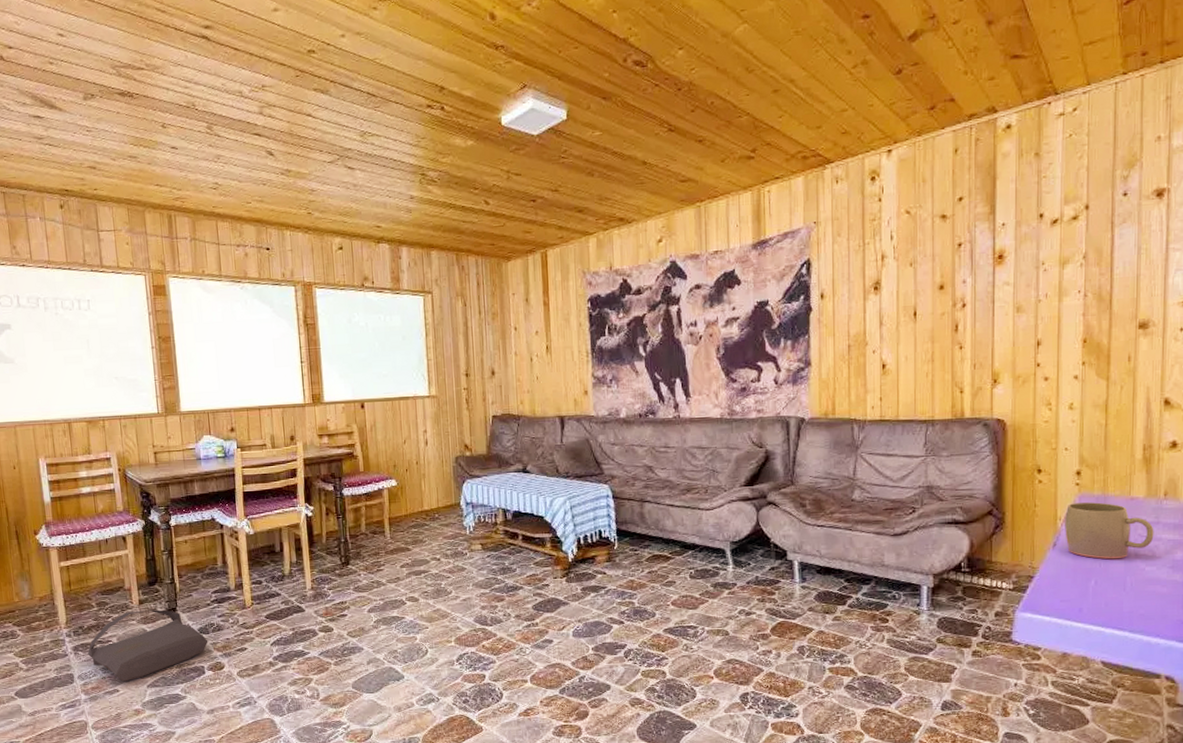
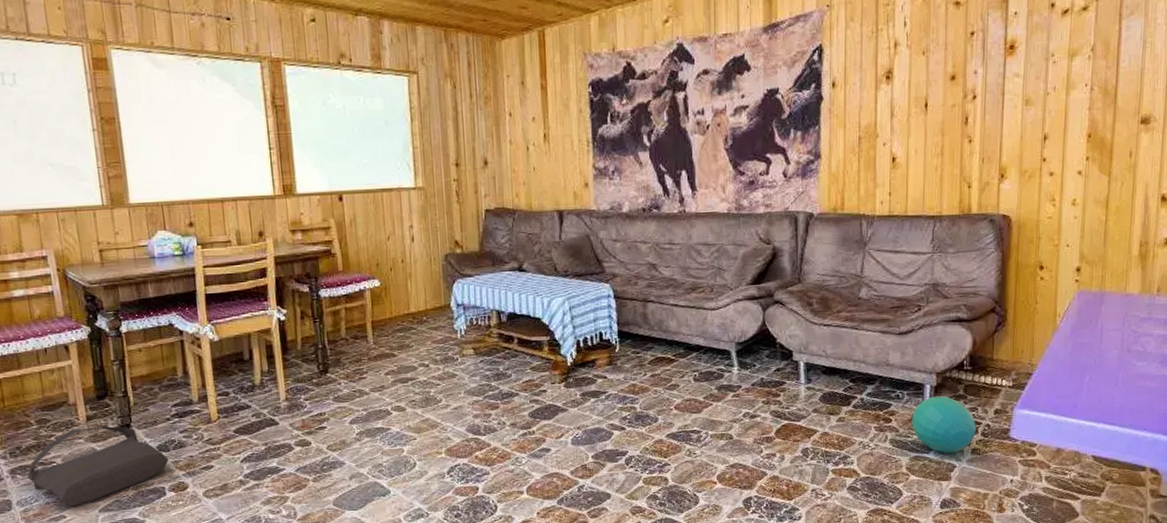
ball: none [909,597,976,655] -> present [912,396,976,454]
mug: present [1065,502,1154,560] -> none [1063,299,1147,356]

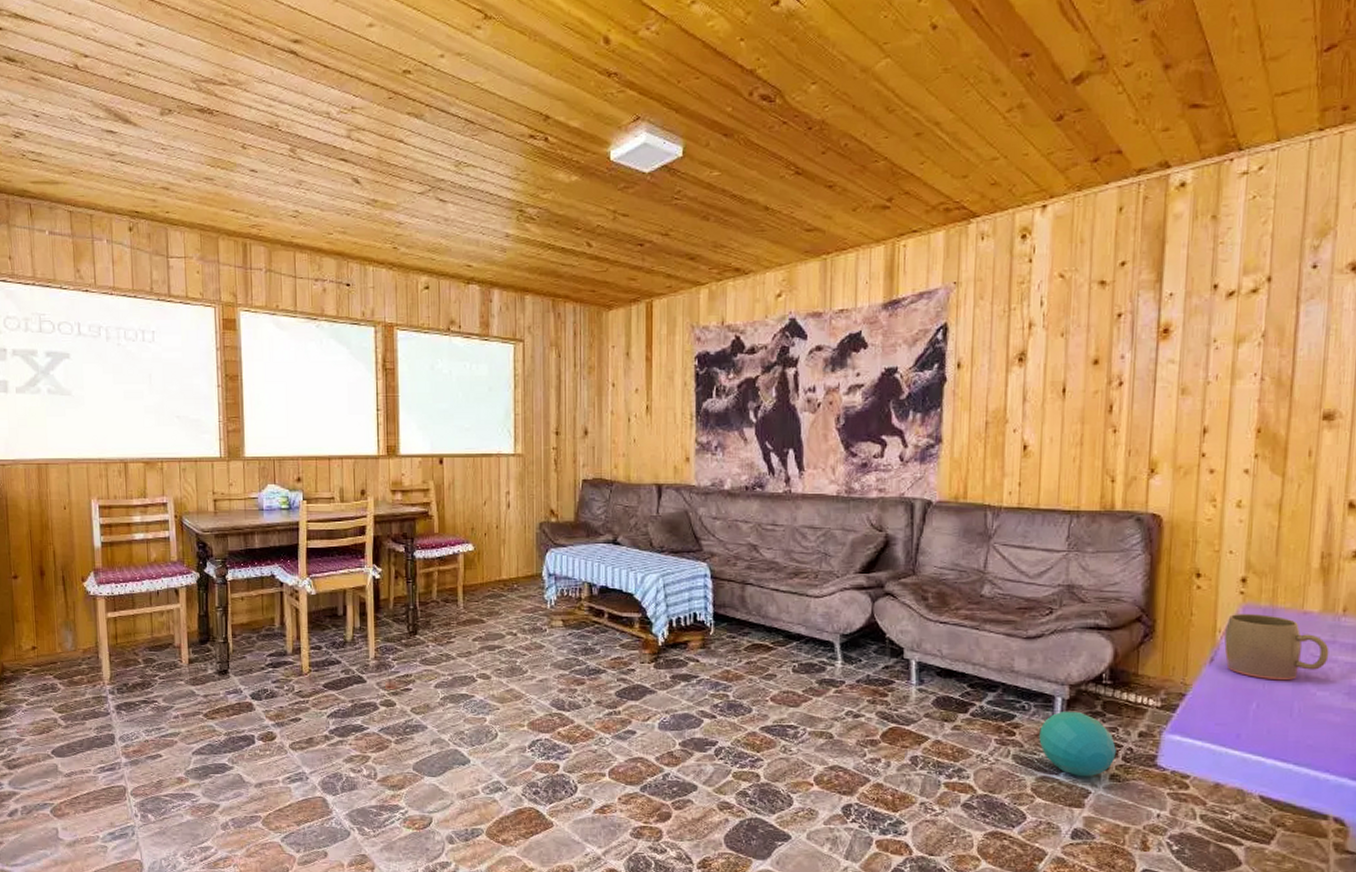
bag: present [26,426,169,507] -> none [130,670,260,747]
mug: none [1063,299,1147,356] -> present [1224,614,1329,681]

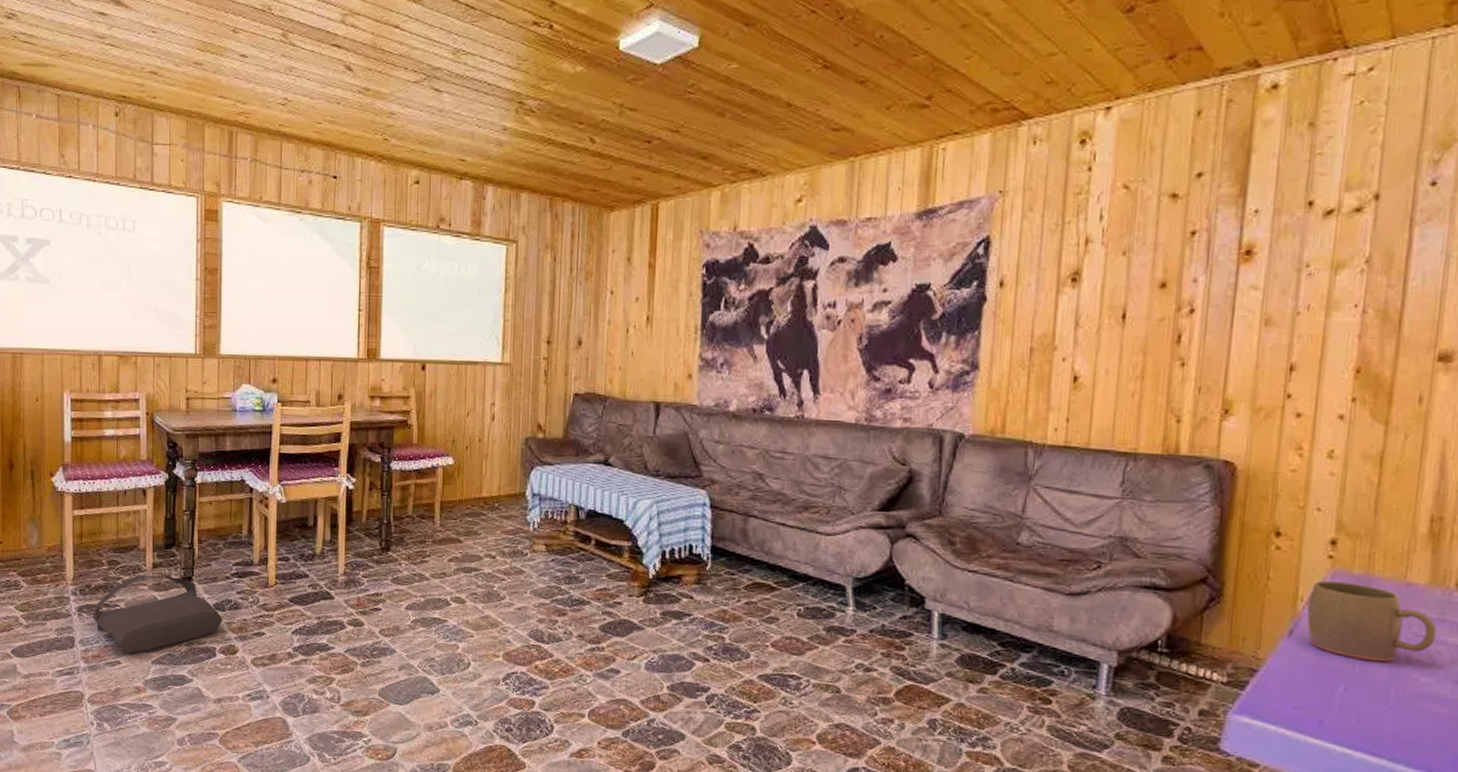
bag: none [130,670,260,747] -> present [91,575,223,654]
ball: present [1039,710,1116,777] -> none [1079,679,1171,758]

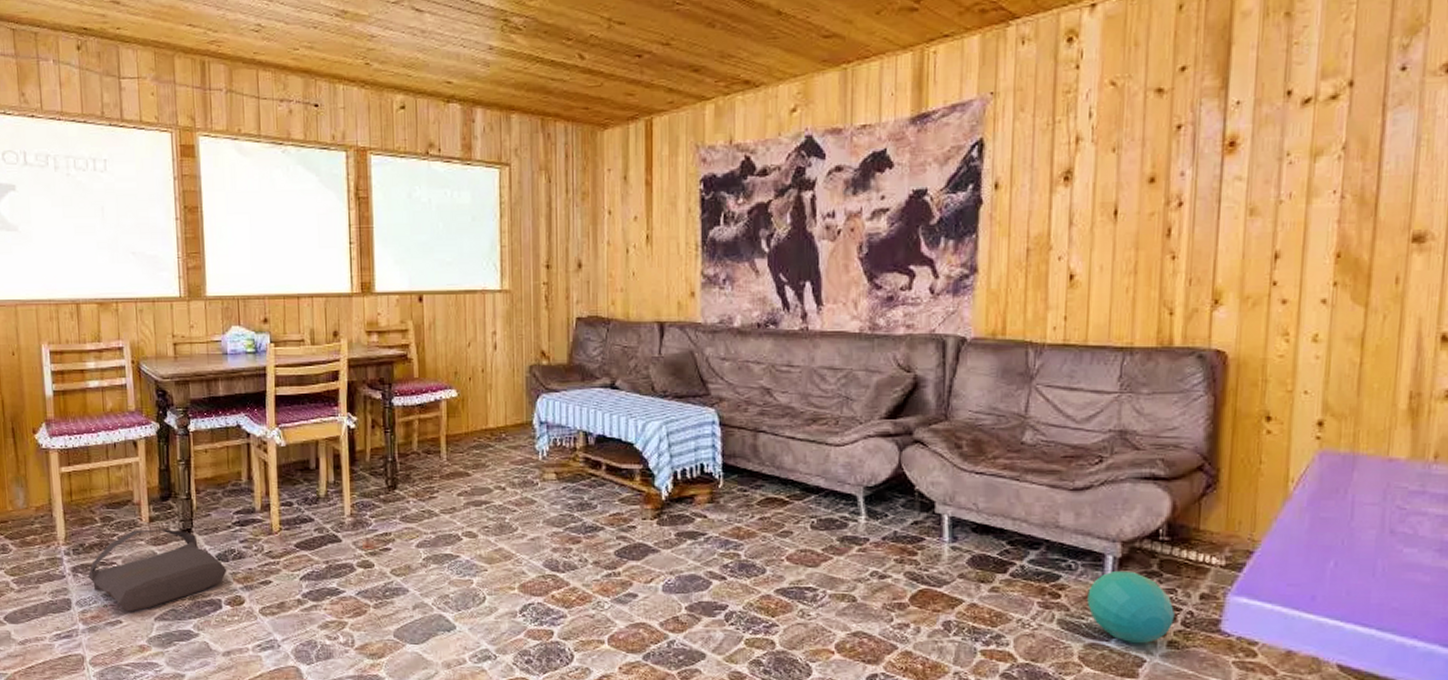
ball: none [1079,679,1171,758] -> present [1087,570,1175,644]
mug: present [1307,581,1437,662] -> none [1298,462,1418,536]

